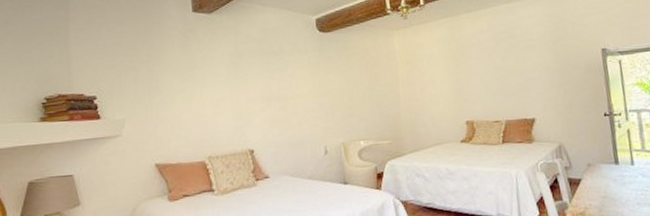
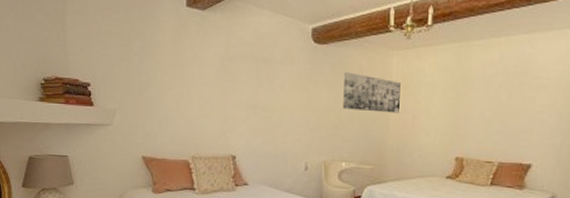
wall art: none [351,54,407,90] -> present [343,72,401,113]

